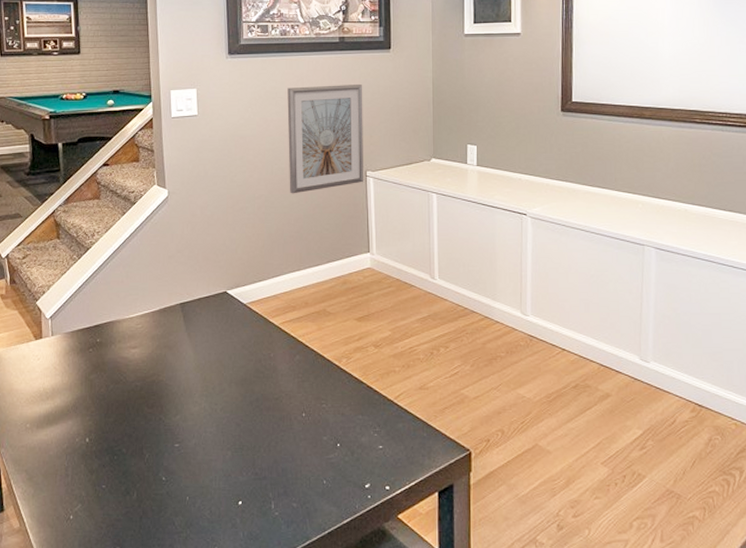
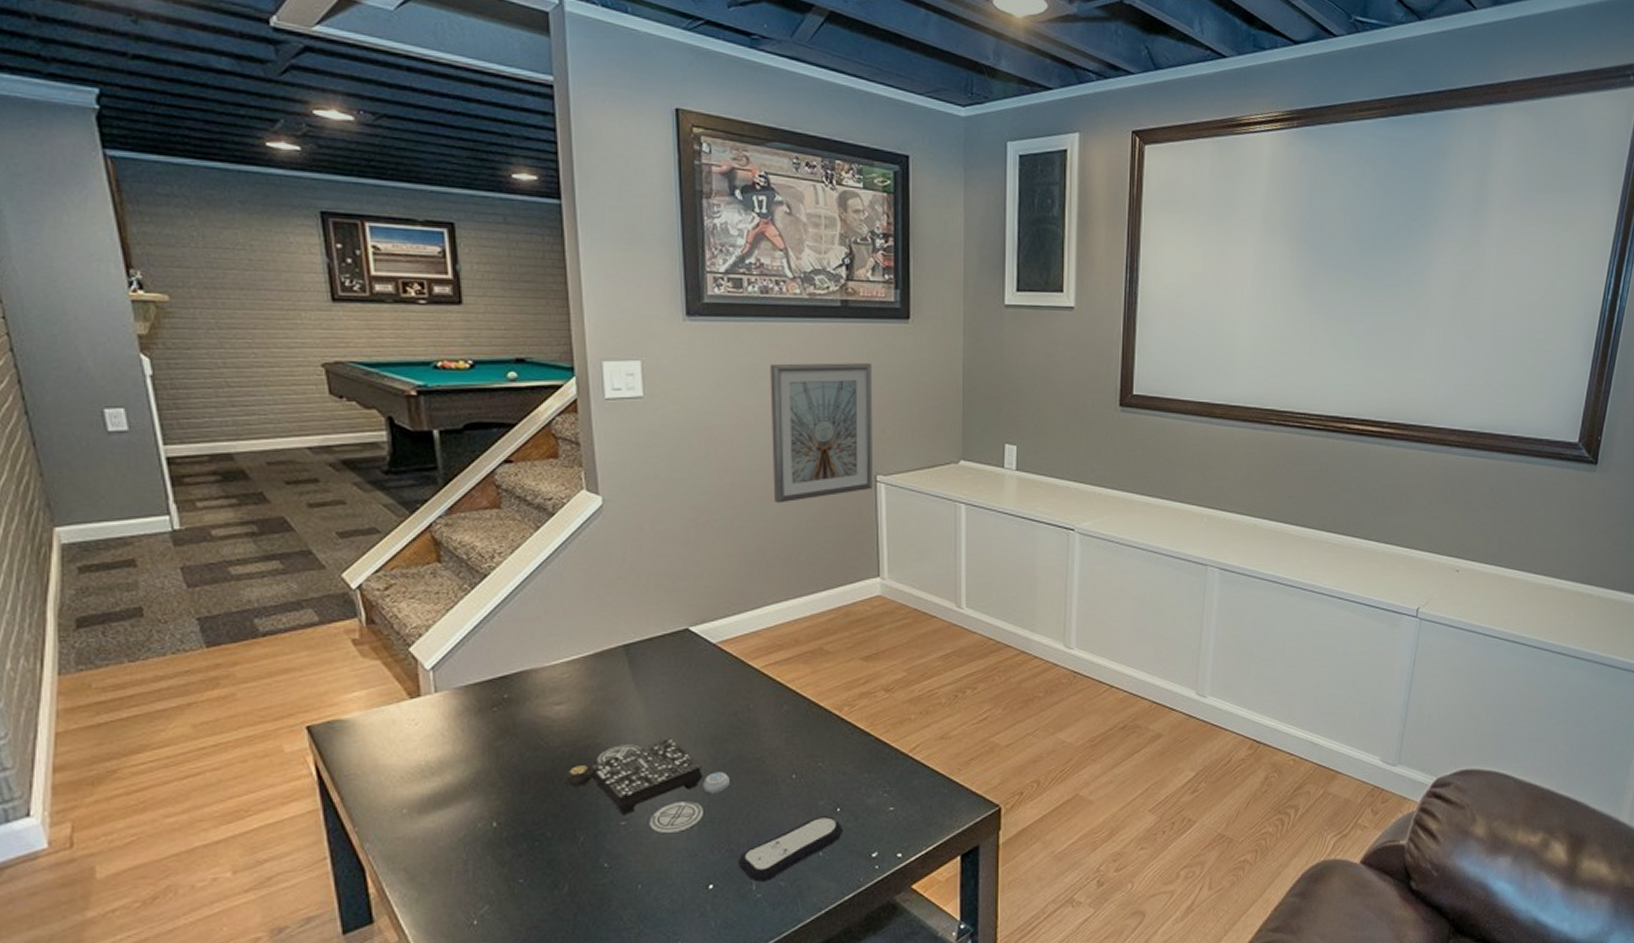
board game: none [137,378,255,457] -> present [565,738,730,834]
remote control: none [260,450,342,502] -> present [737,816,842,882]

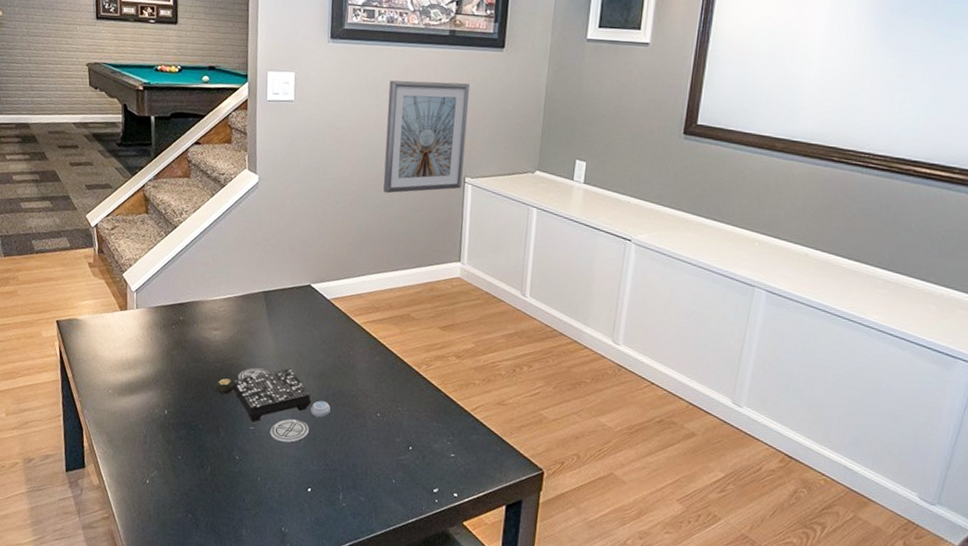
remote control: present [737,816,842,882] -> none [330,450,412,494]

